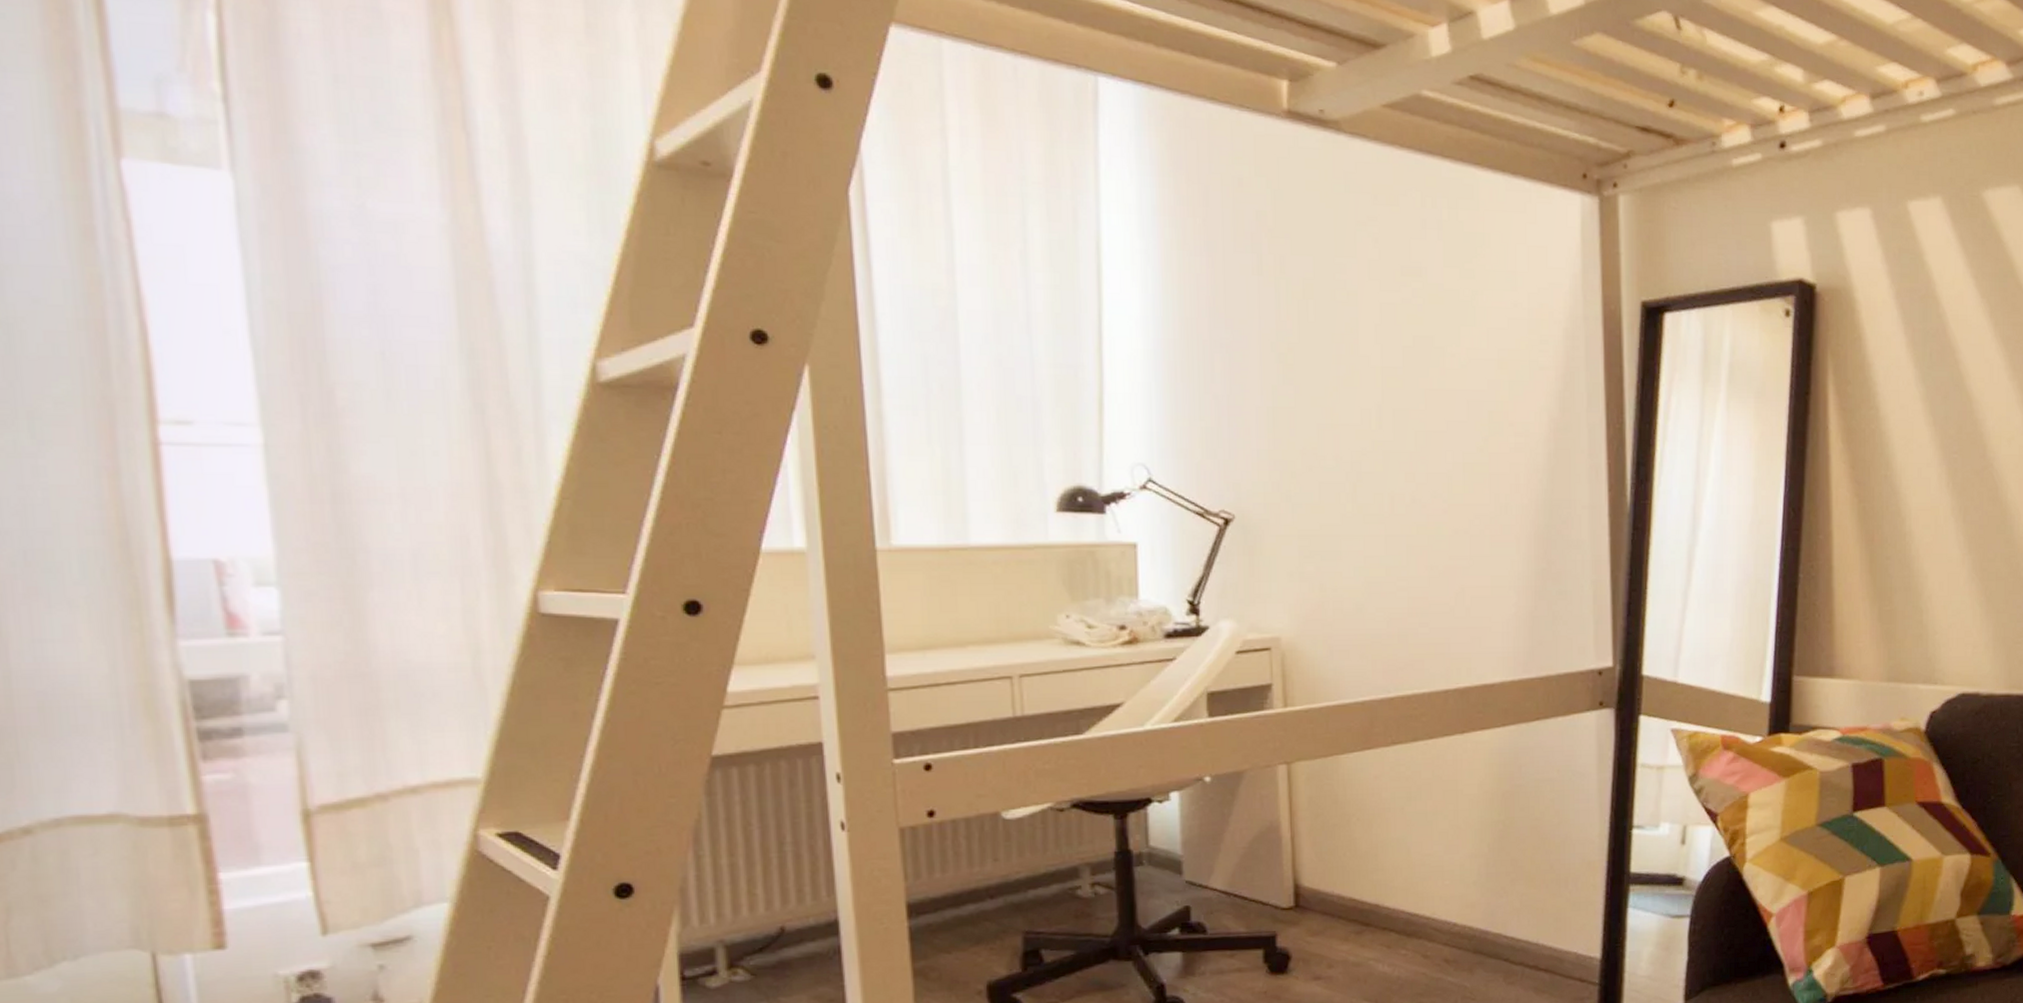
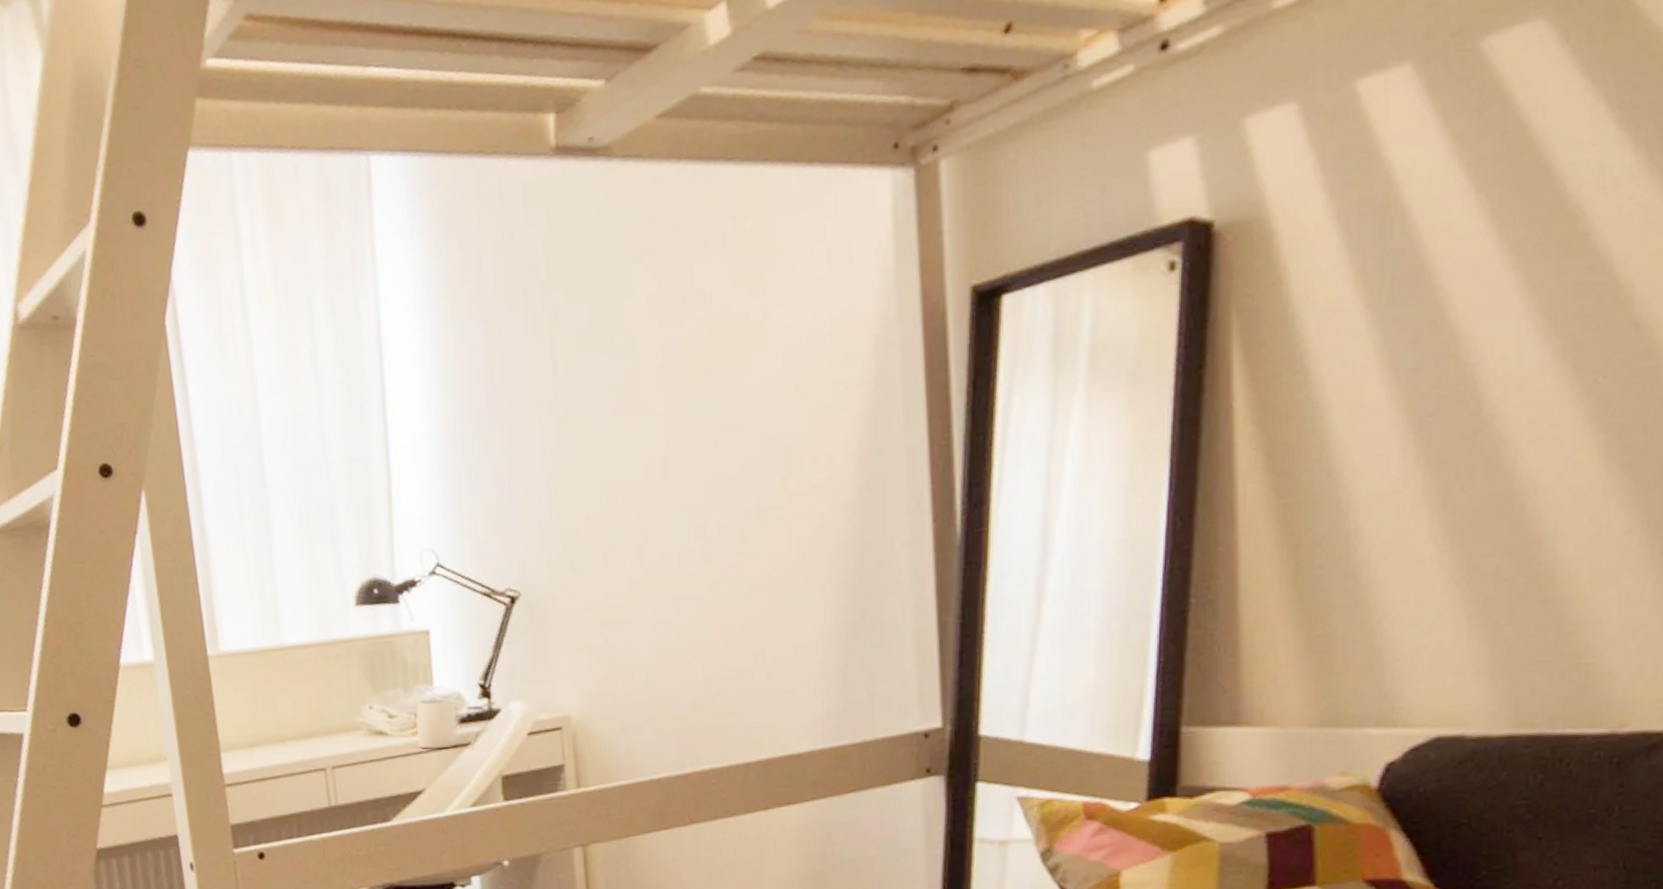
mug: none [1117,612,1163,662] -> present [415,698,458,749]

